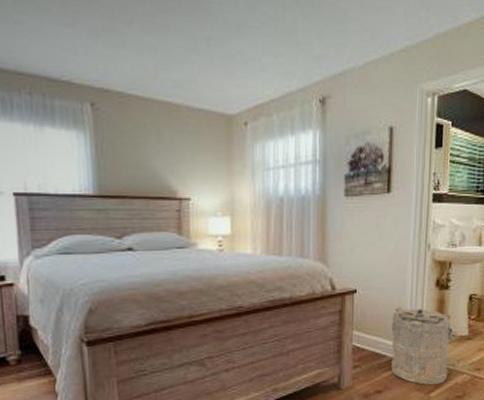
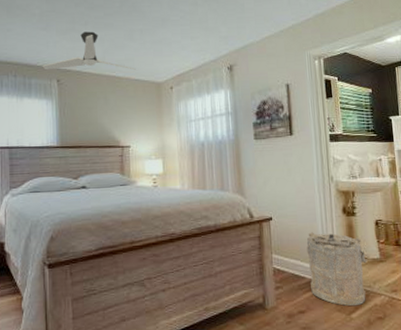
ceiling fan: none [69,34,200,96] -> present [42,31,136,71]

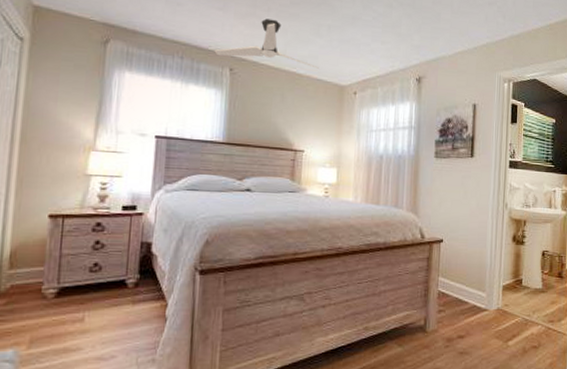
laundry hamper: present [306,232,371,307] -> none [473,258,533,334]

